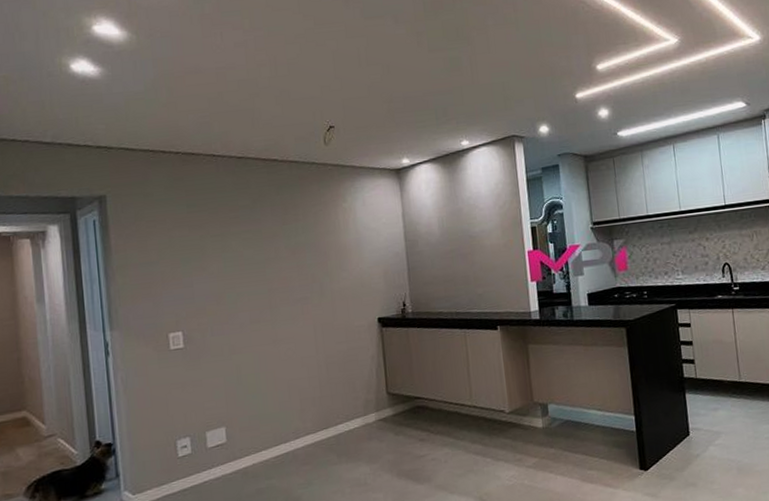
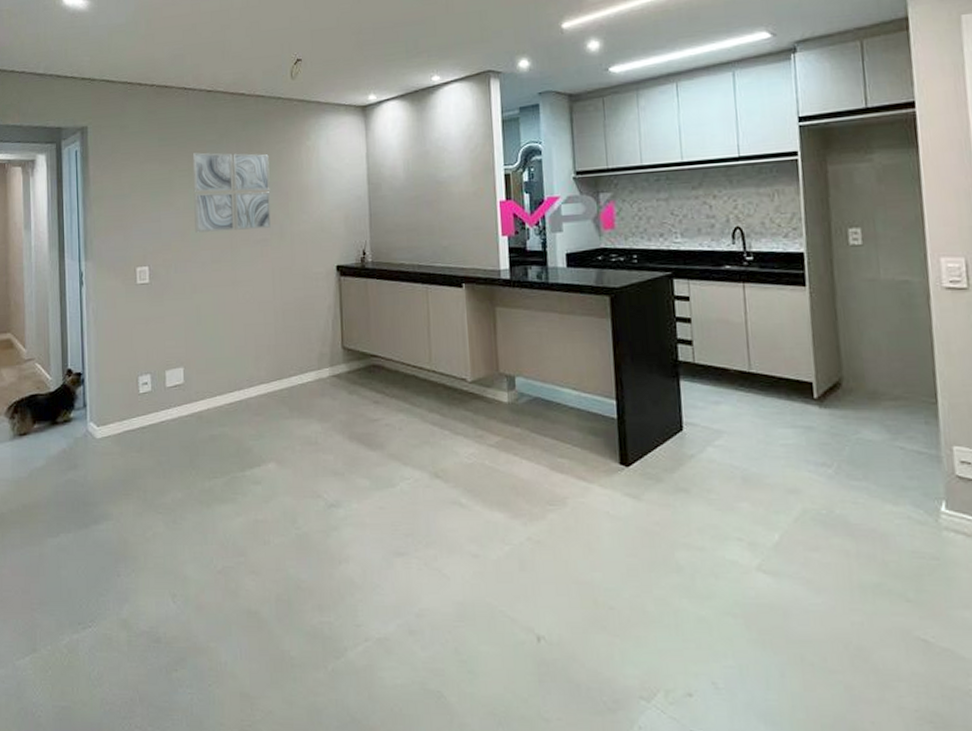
wall art: none [224,216,311,296] -> present [192,152,272,233]

